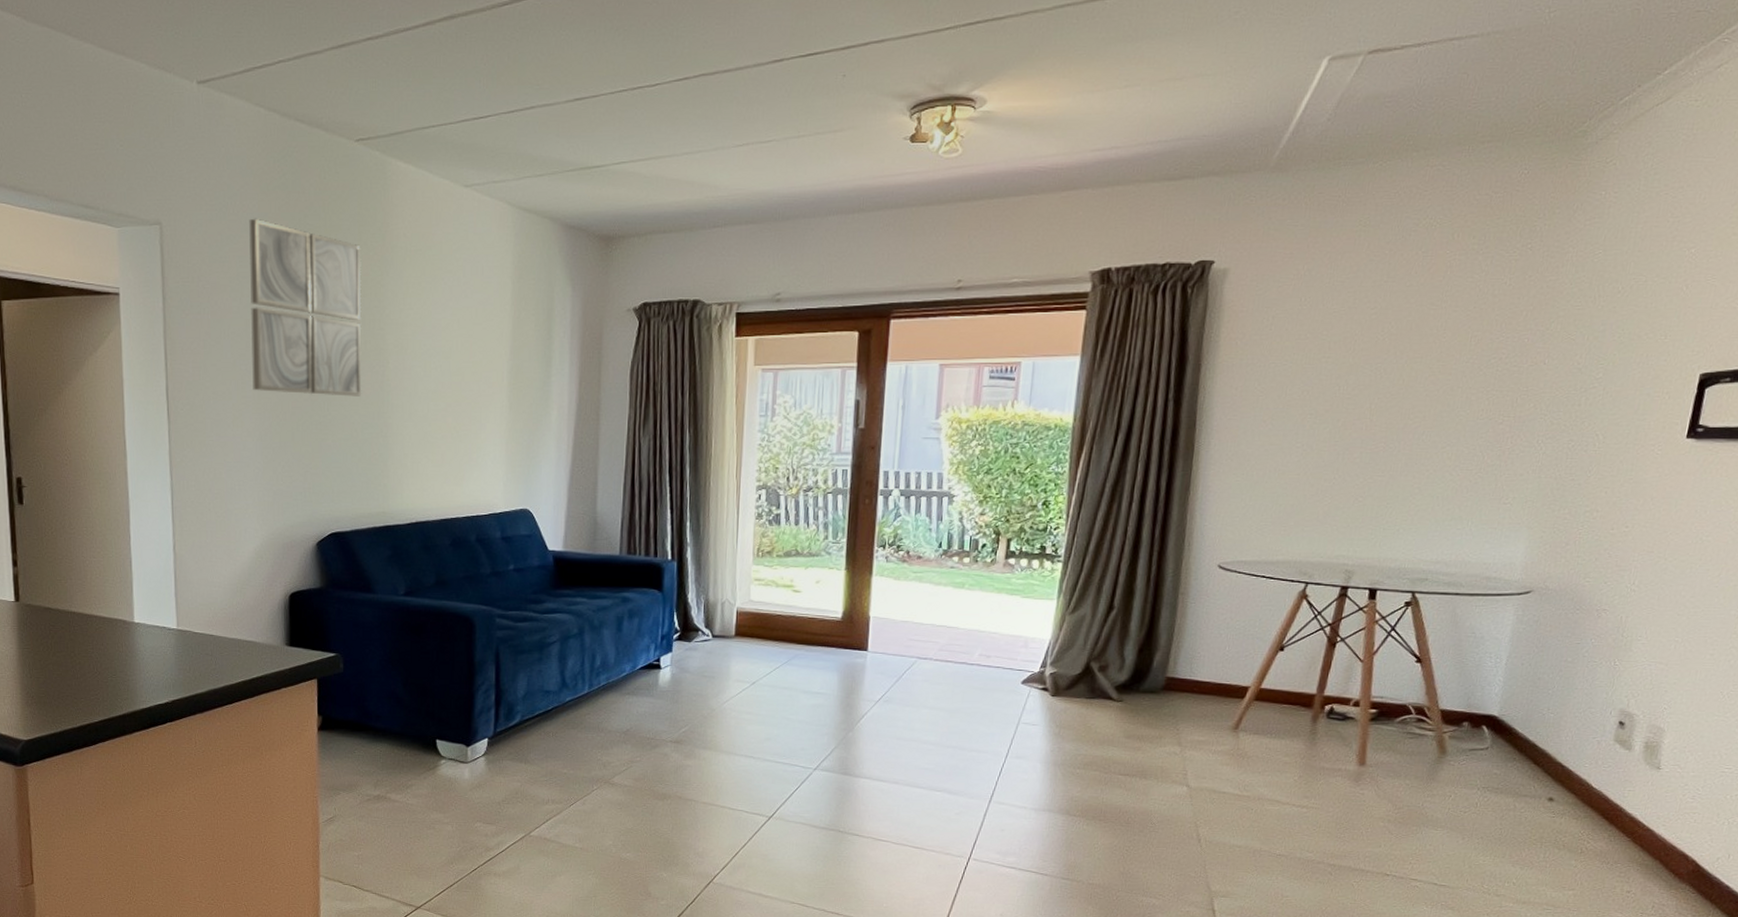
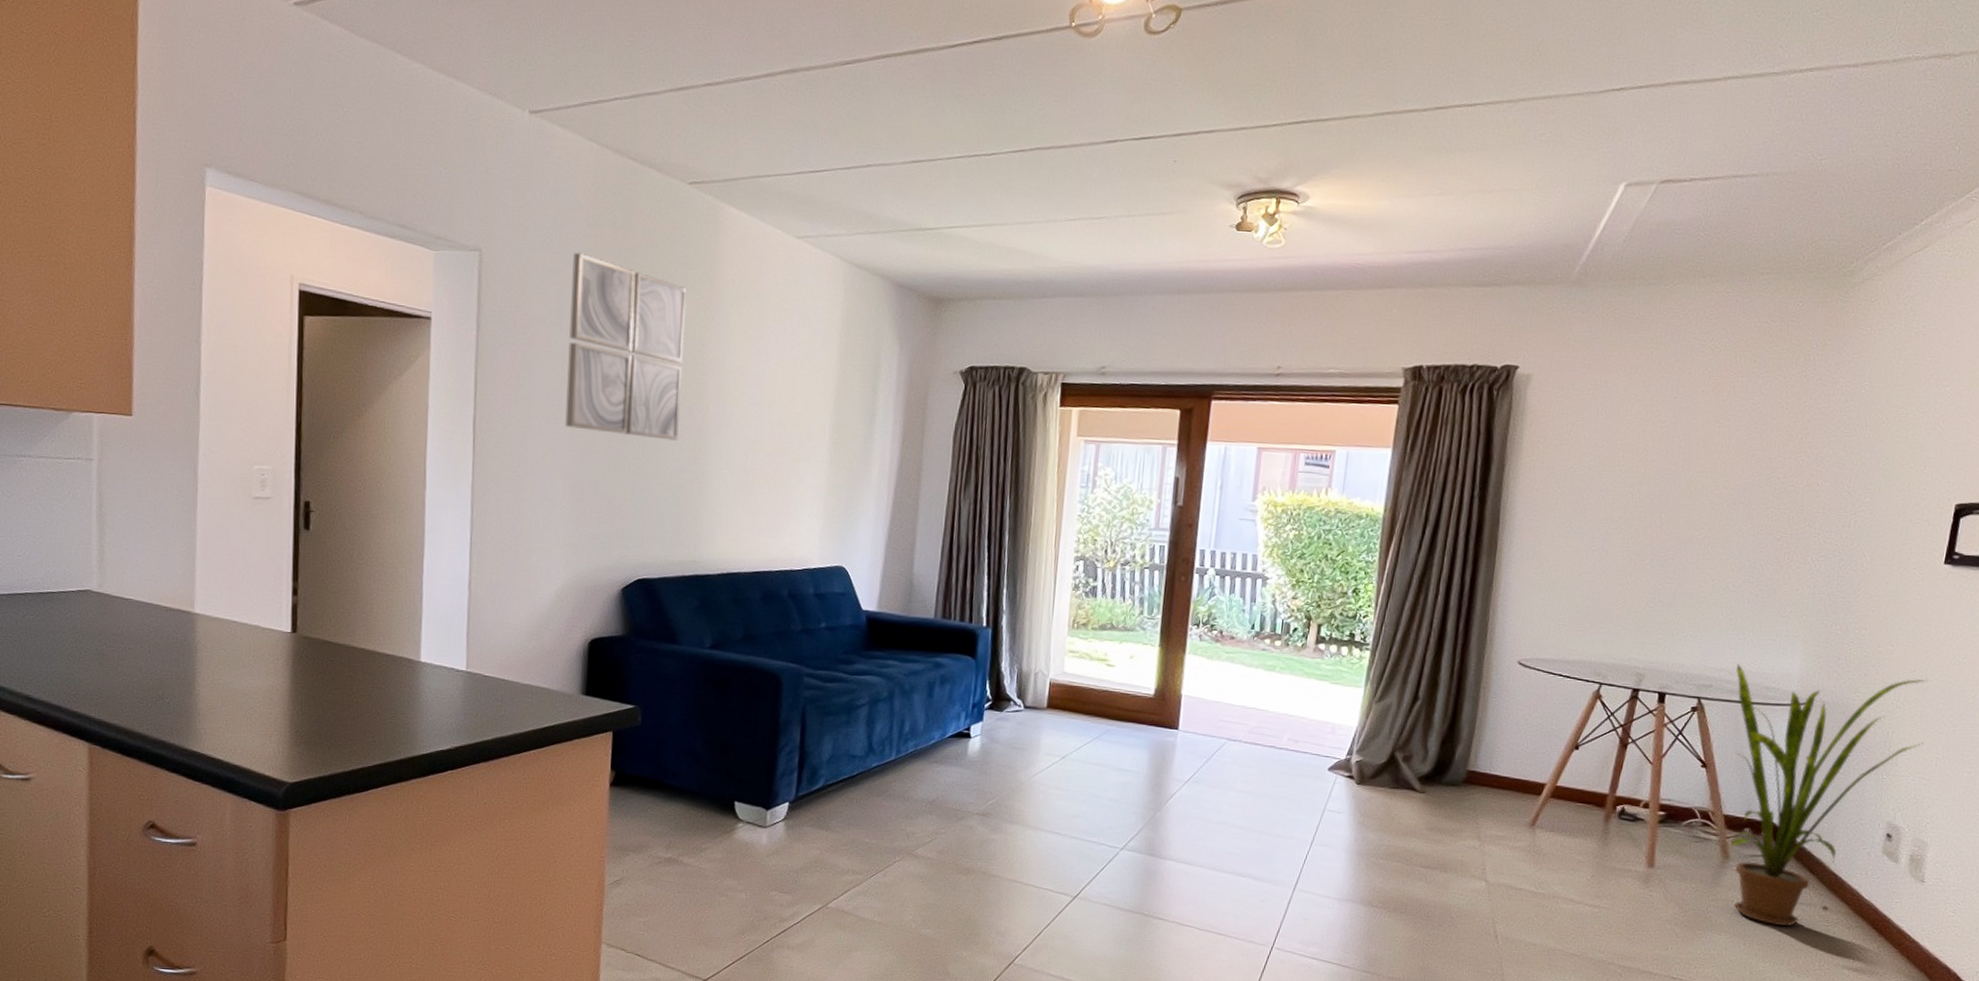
house plant: none [1446,555,1667,820] -> present [1729,664,1929,927]

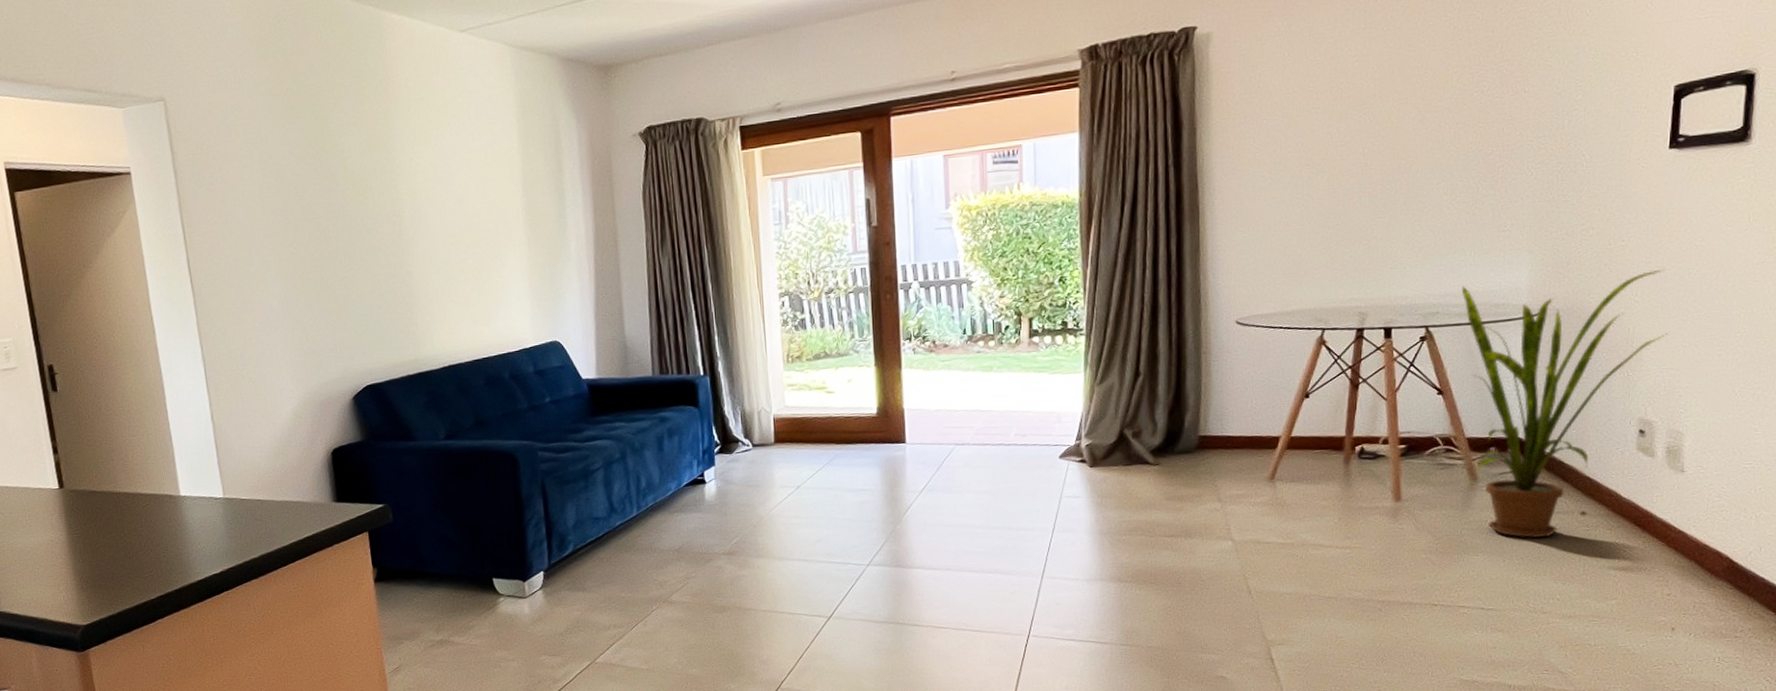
wall art: present [565,252,688,441] -> none [251,84,382,254]

